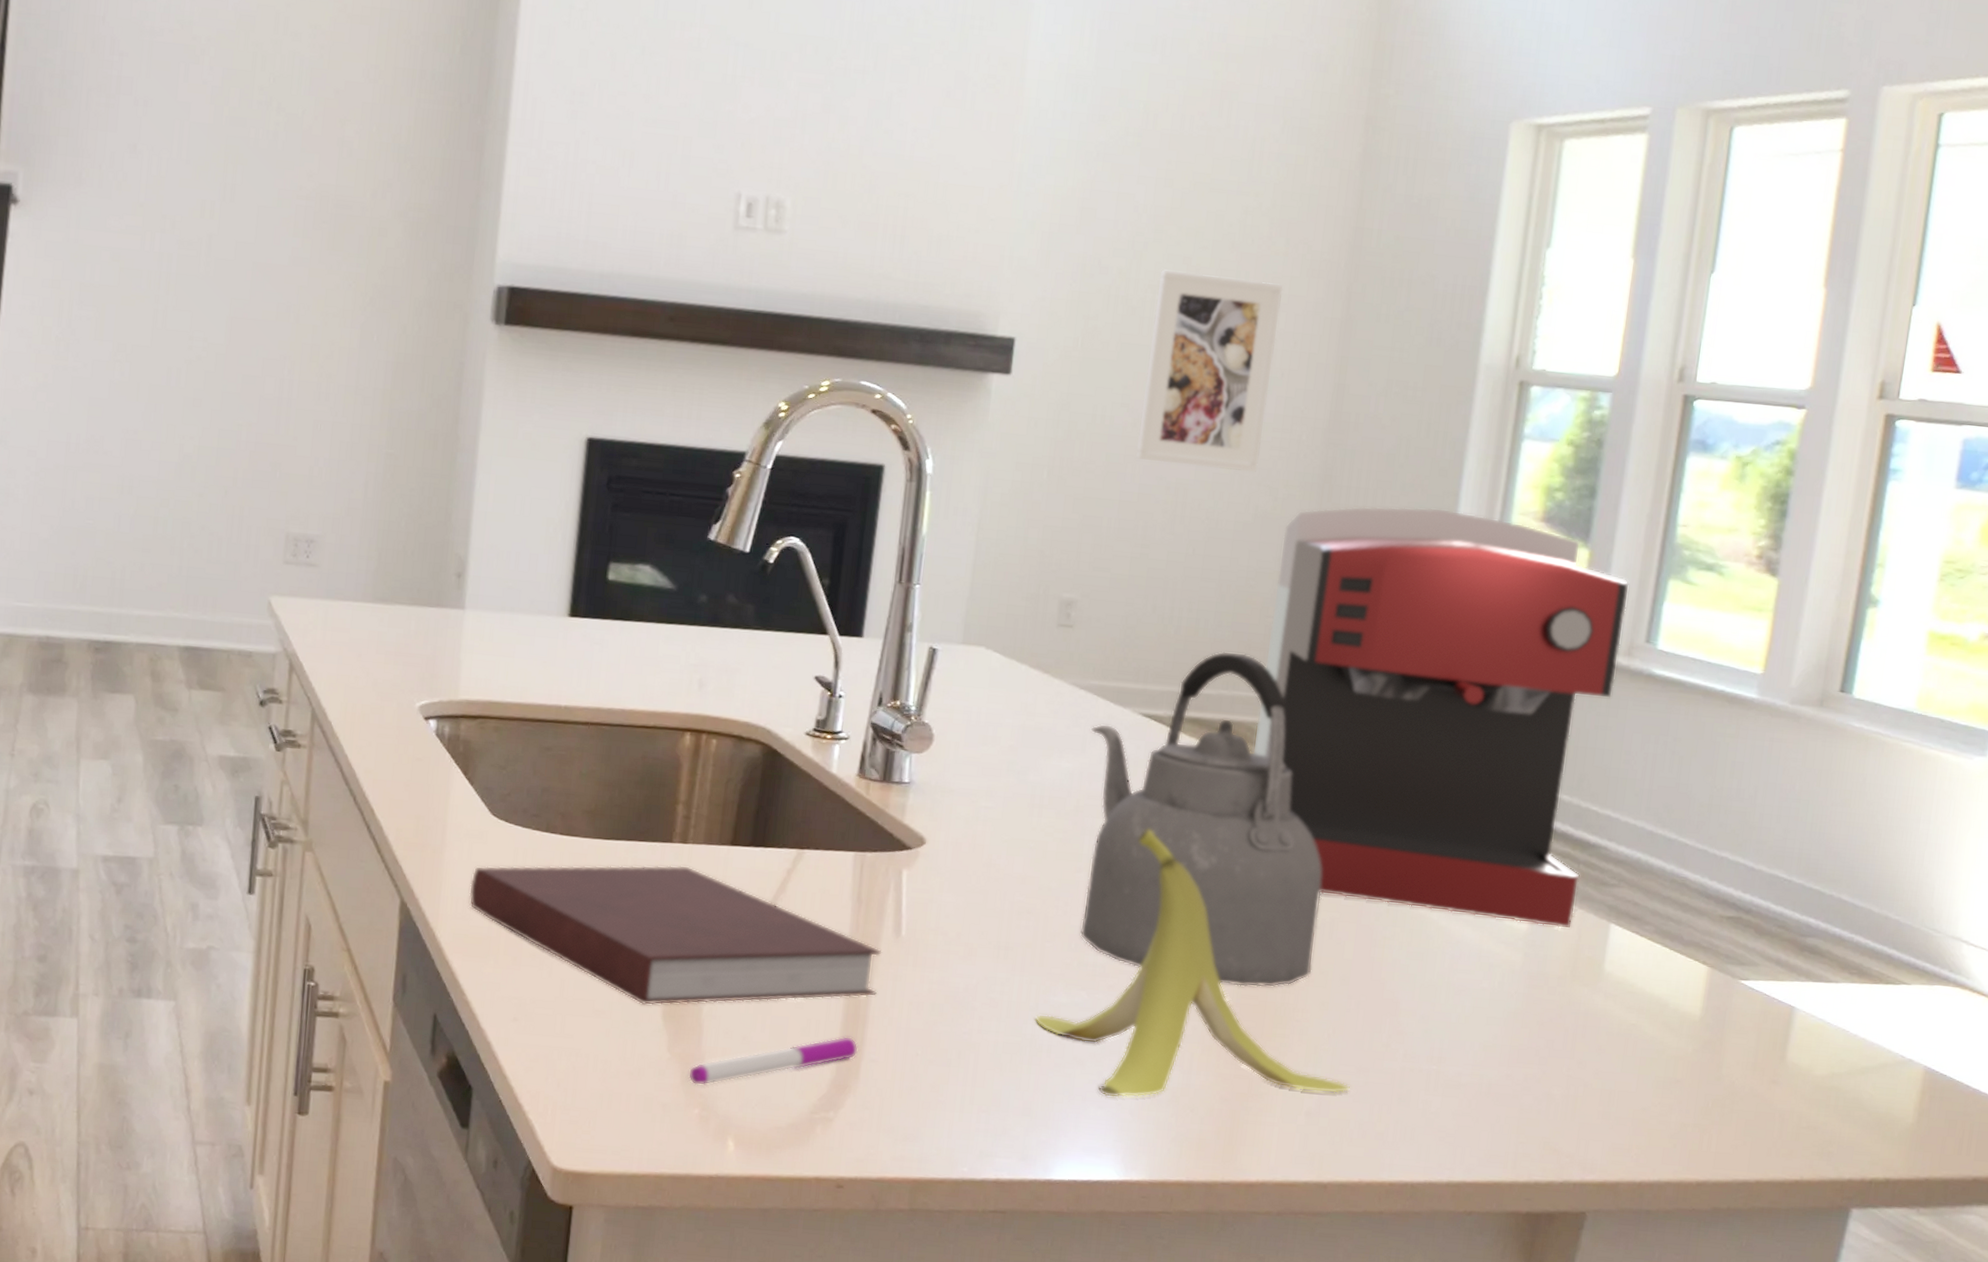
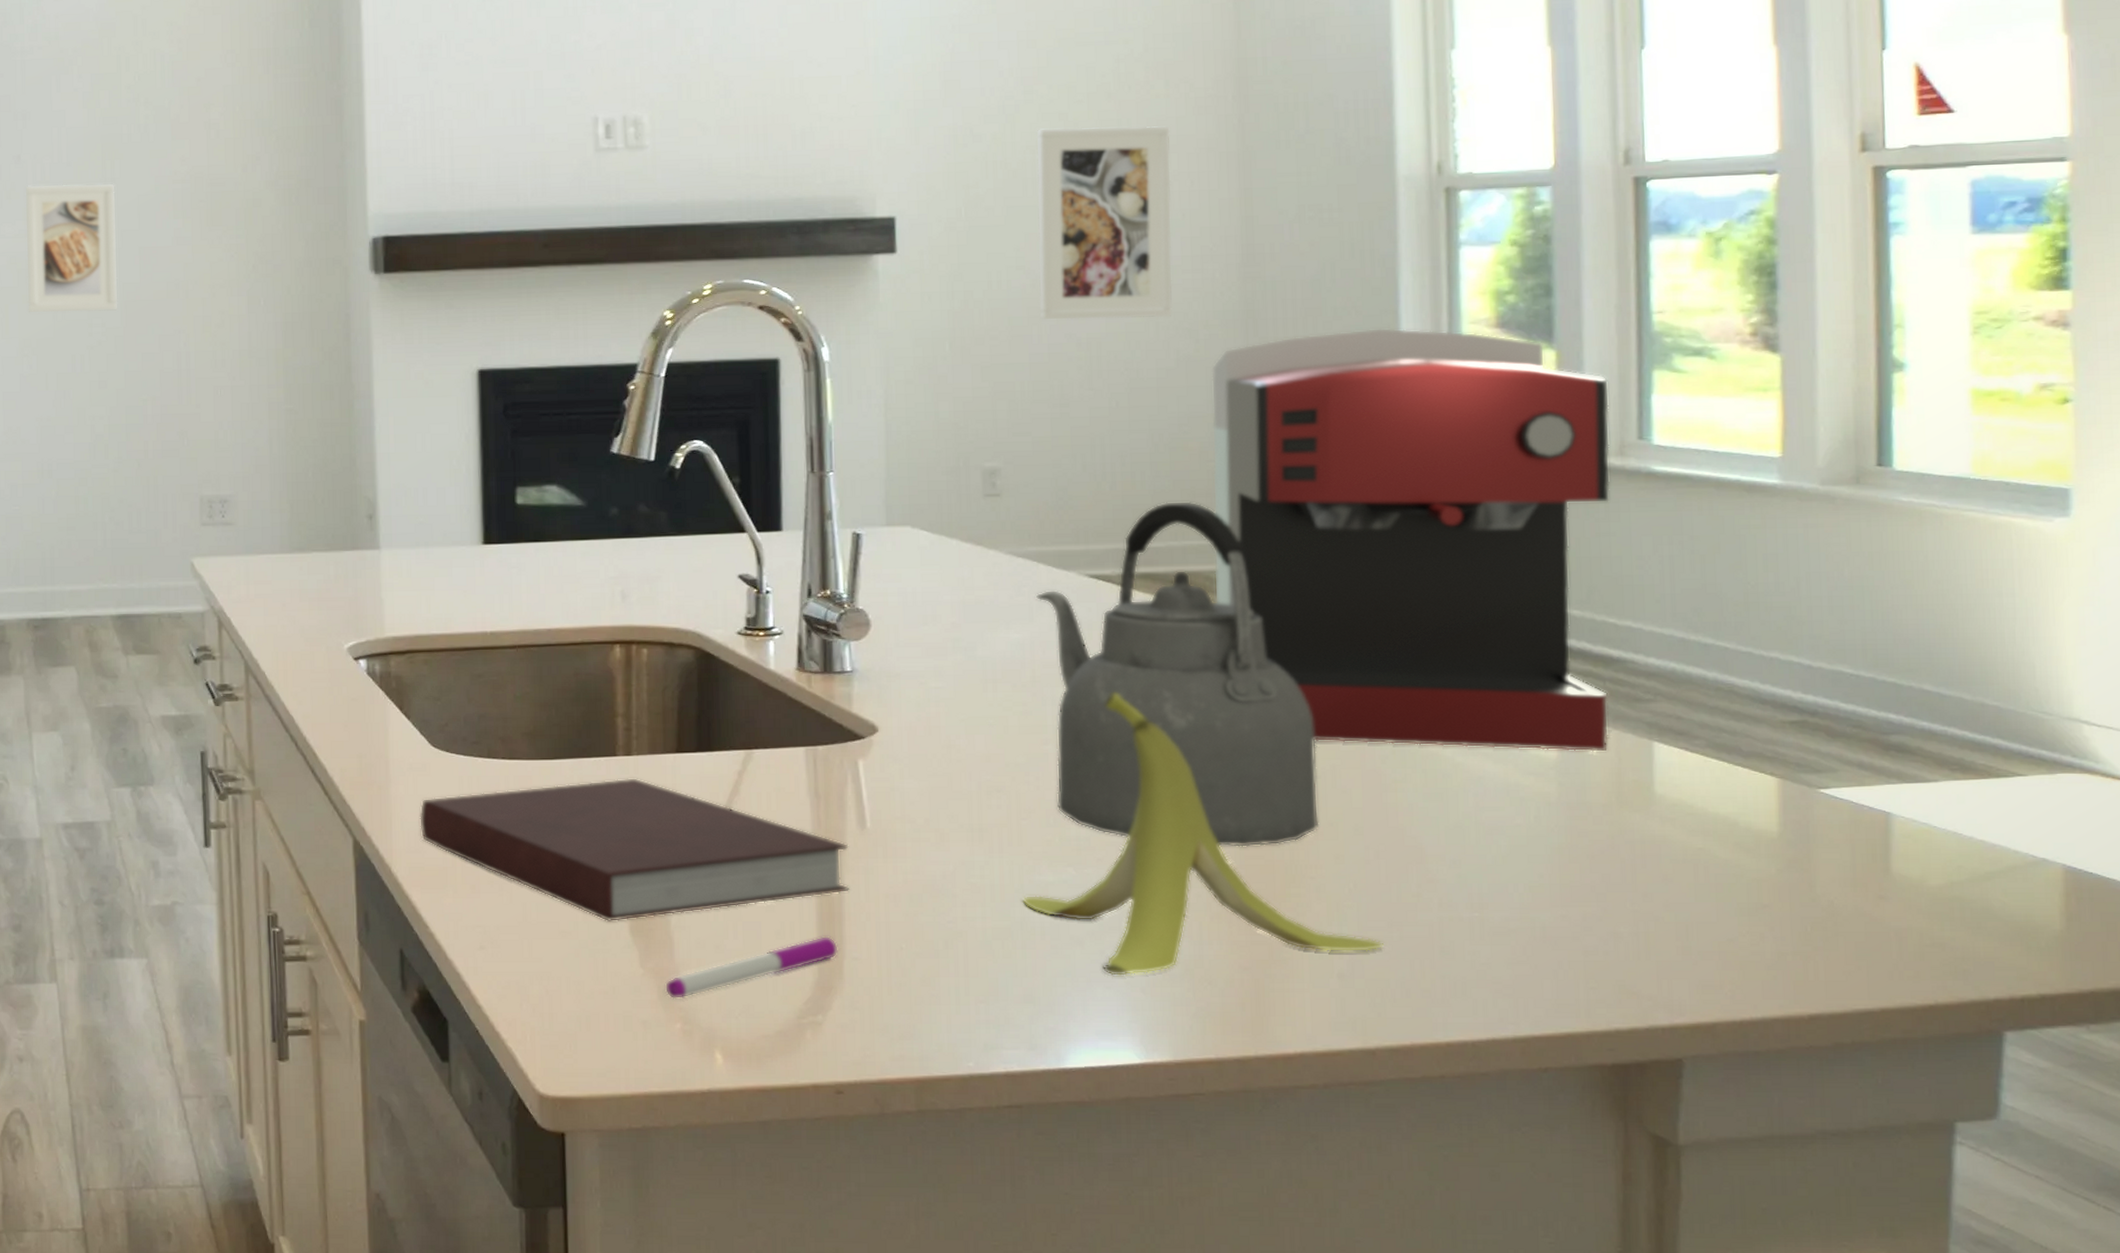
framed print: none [126,178,235,326] -> present [26,184,118,312]

